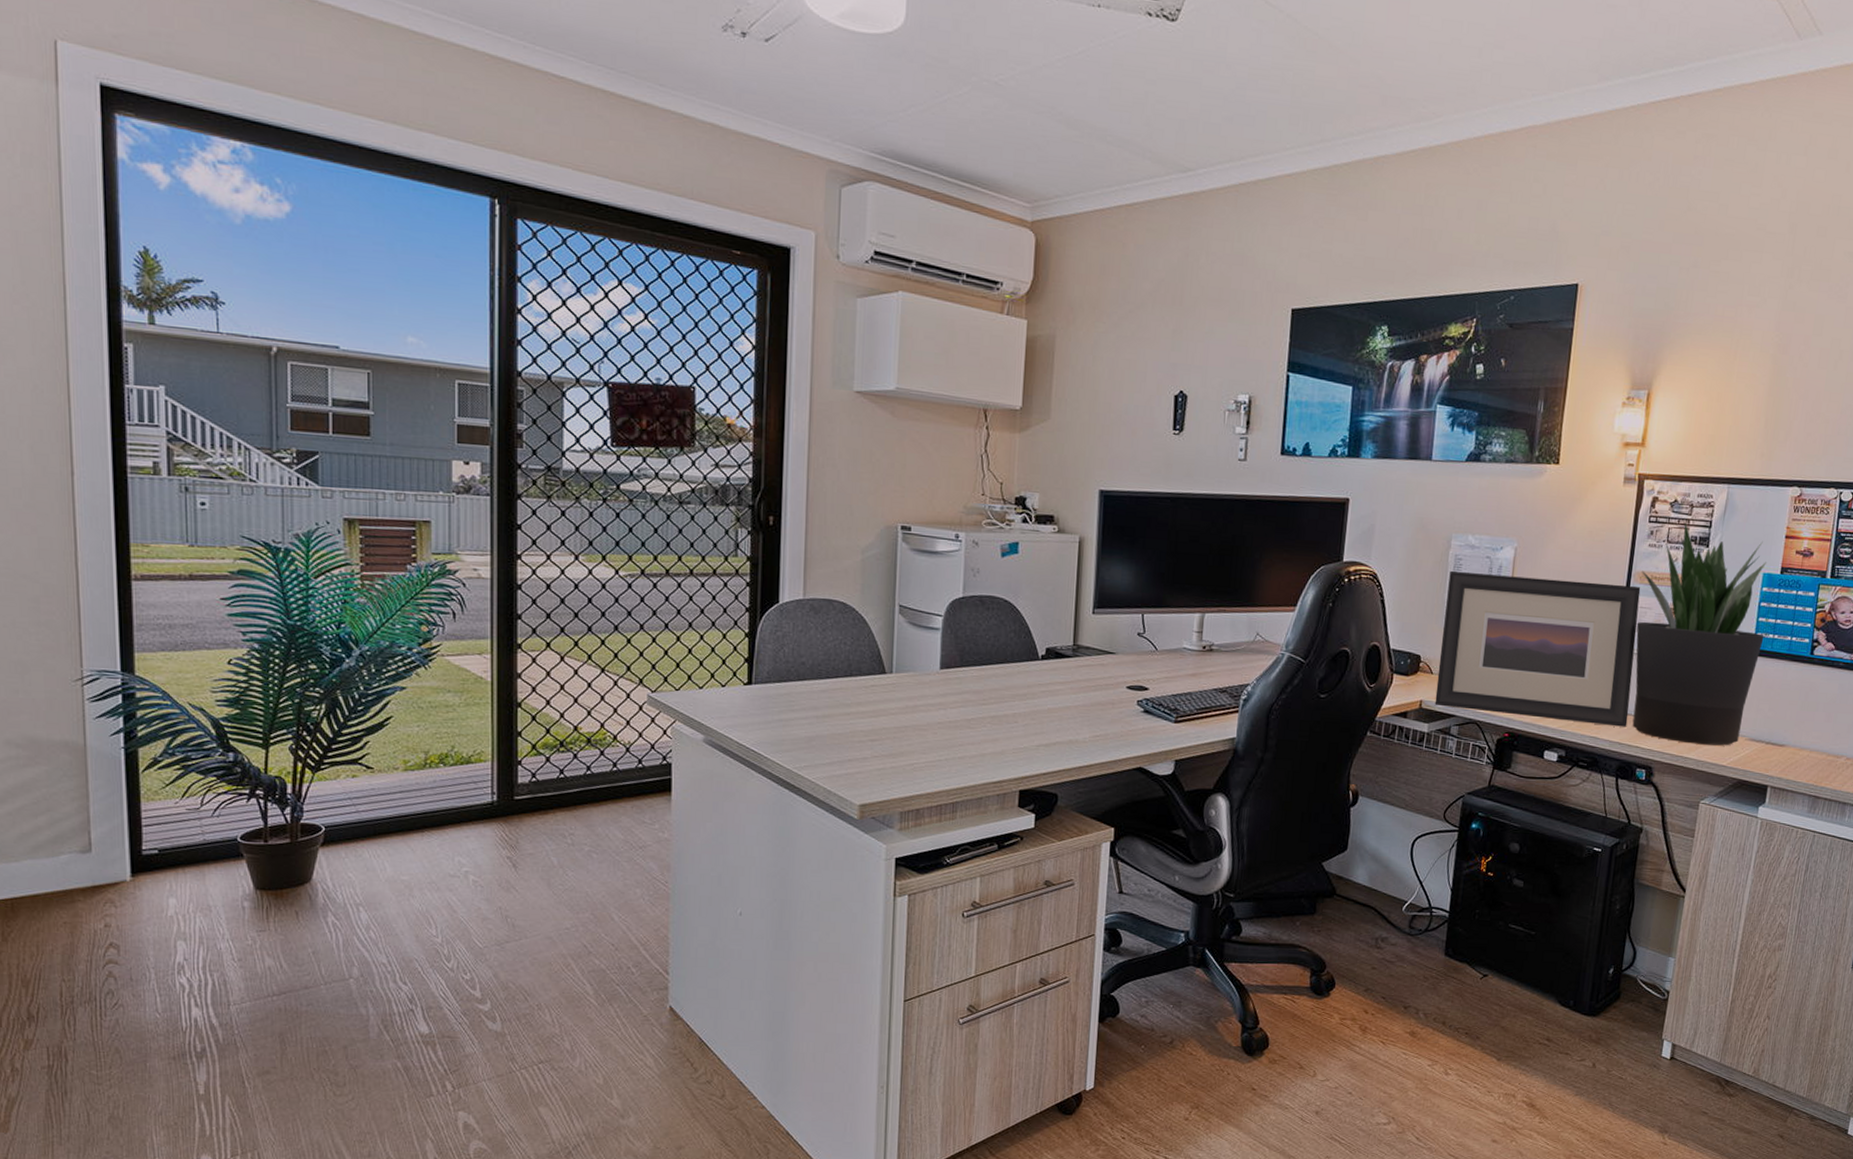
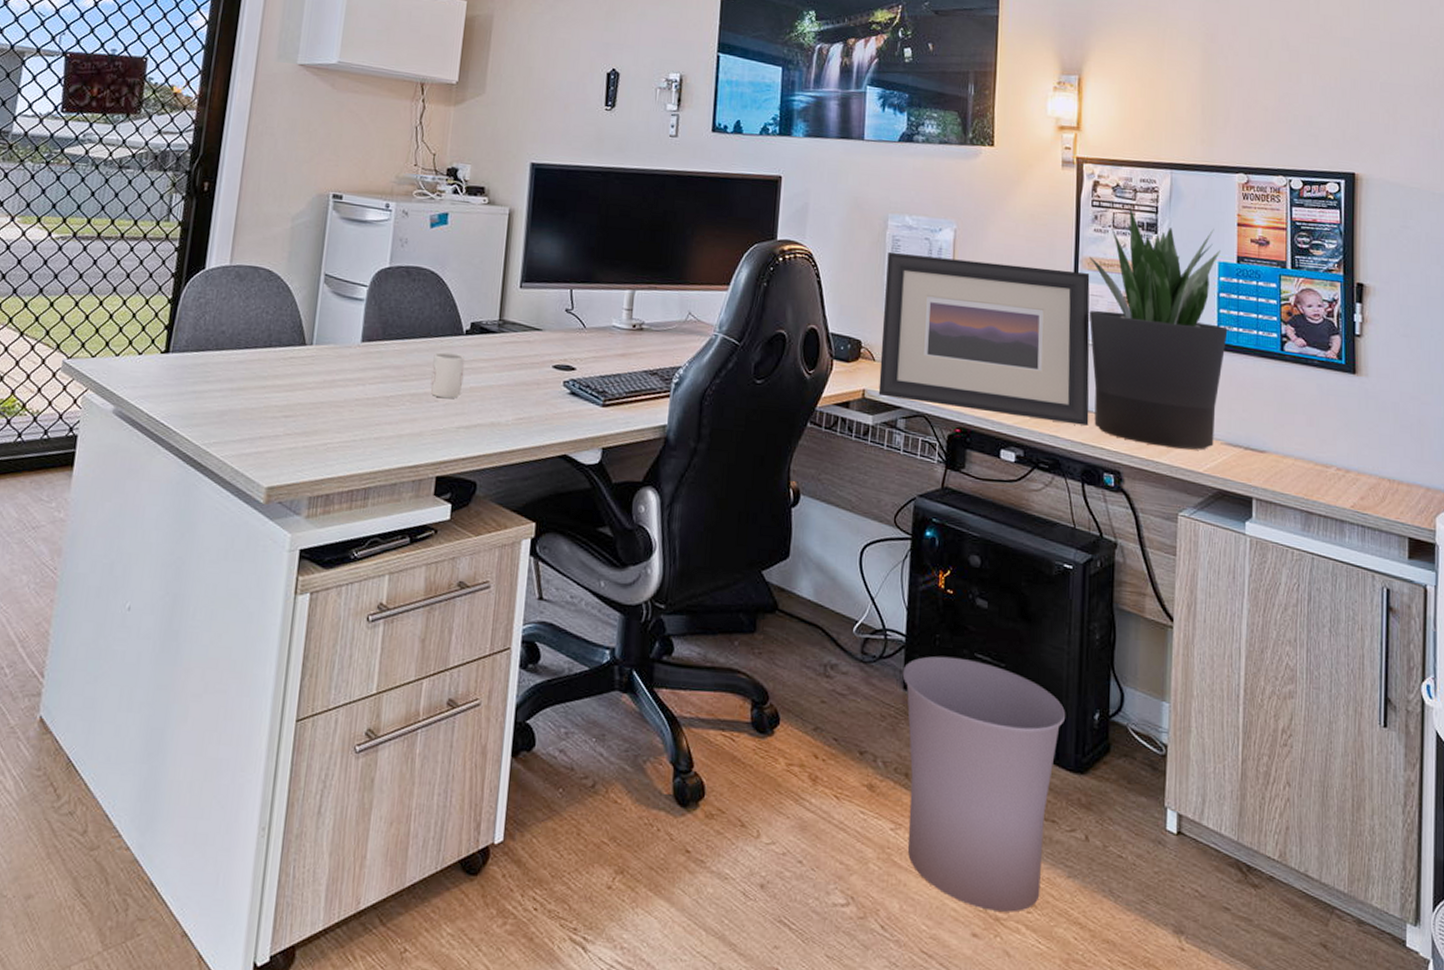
mug: none [1009,676,1042,720] -> present [430,352,465,399]
waste bin: none [1442,927,1584,1123] -> present [902,656,1065,913]

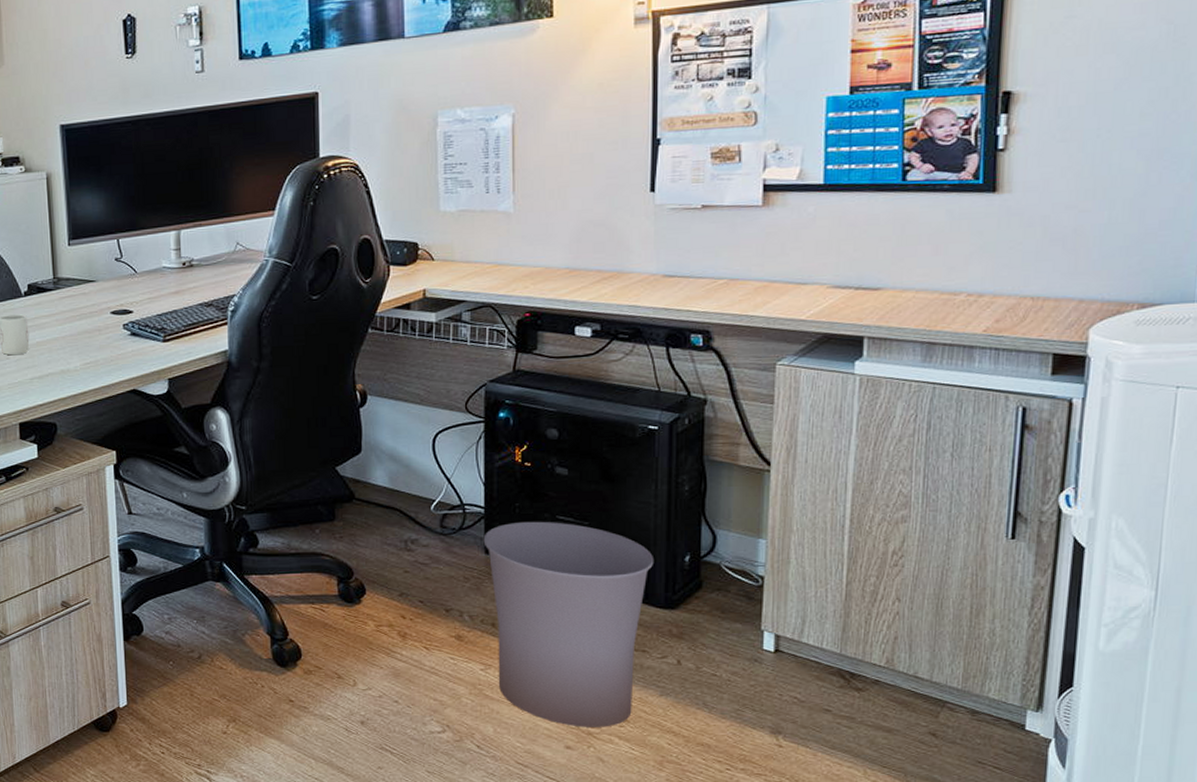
picture frame: present [878,253,1090,426] -> none [439,135,673,293]
planter: present [1089,208,1228,450] -> none [670,55,837,300]

